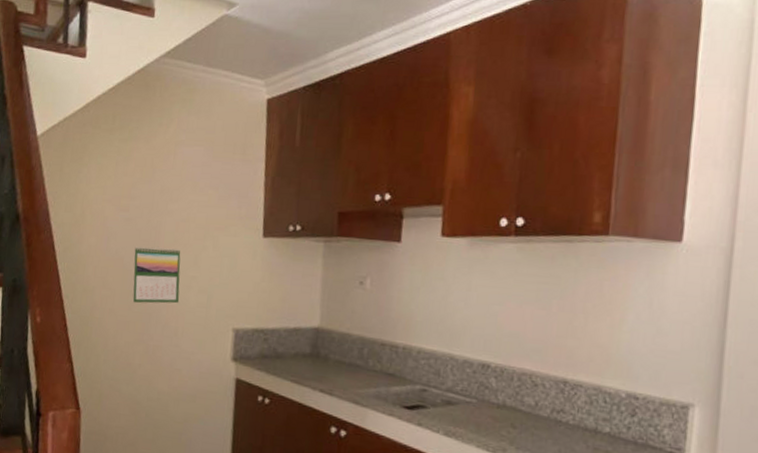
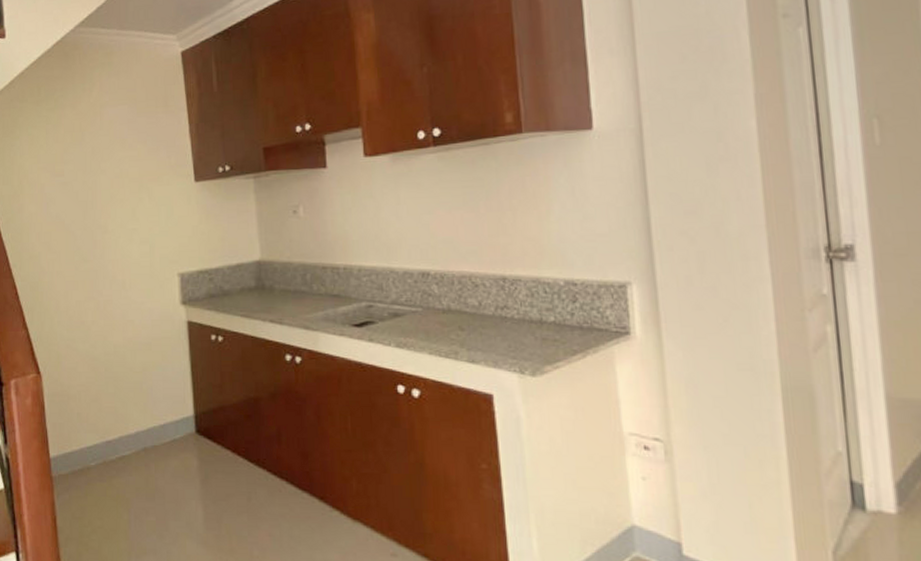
calendar: present [132,247,181,304] -> none [74,205,123,263]

